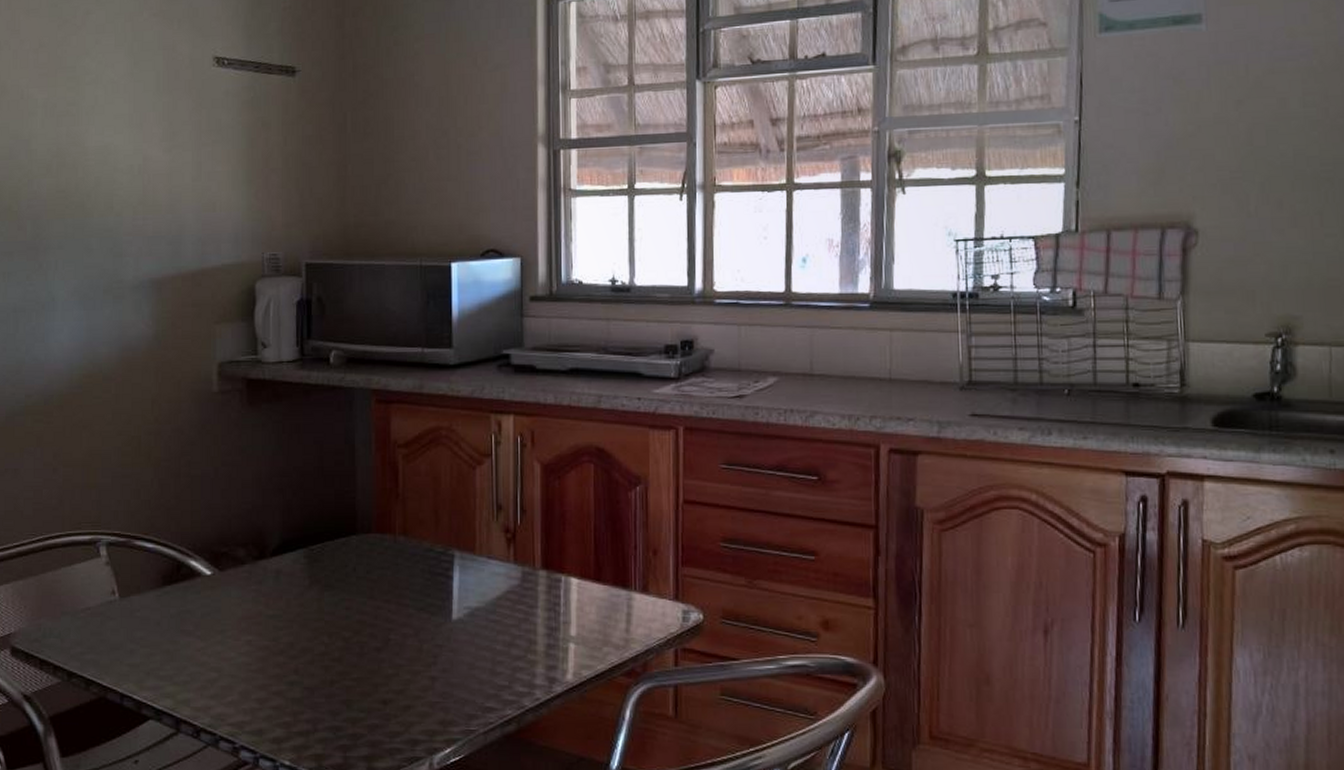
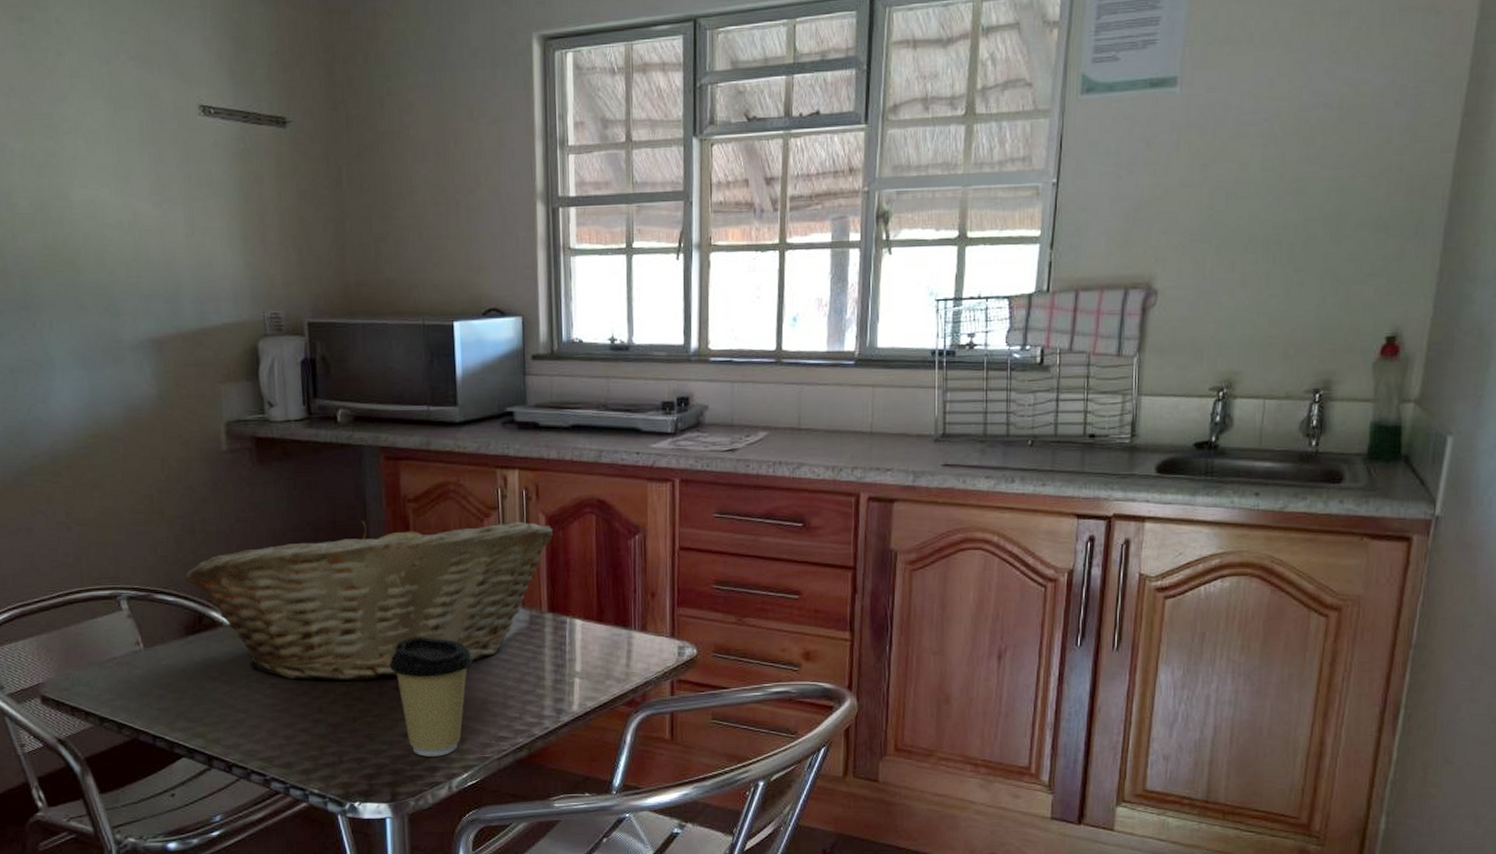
fruit basket: none [167,466,549,640] -> present [185,520,554,681]
coffee cup: none [371,592,461,728] -> present [389,636,474,757]

